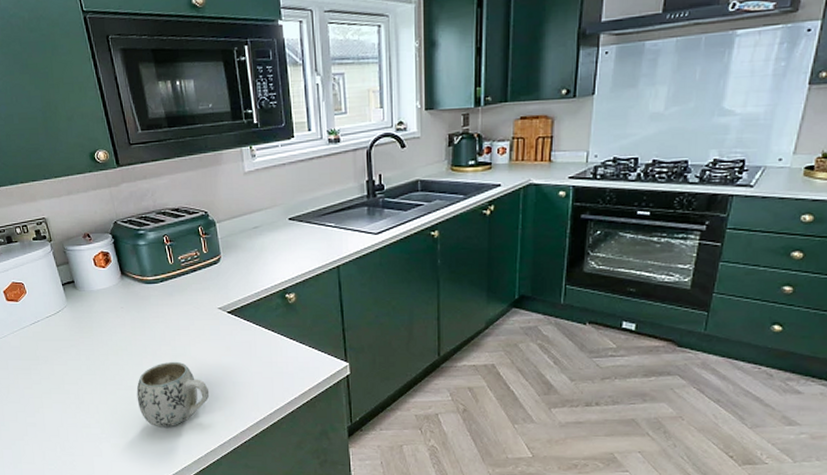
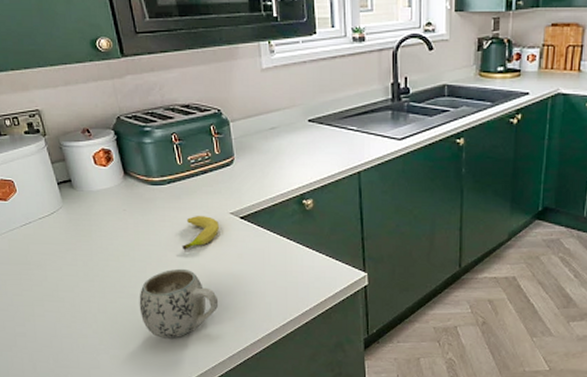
fruit: none [174,312,208,343] -> present [182,216,219,250]

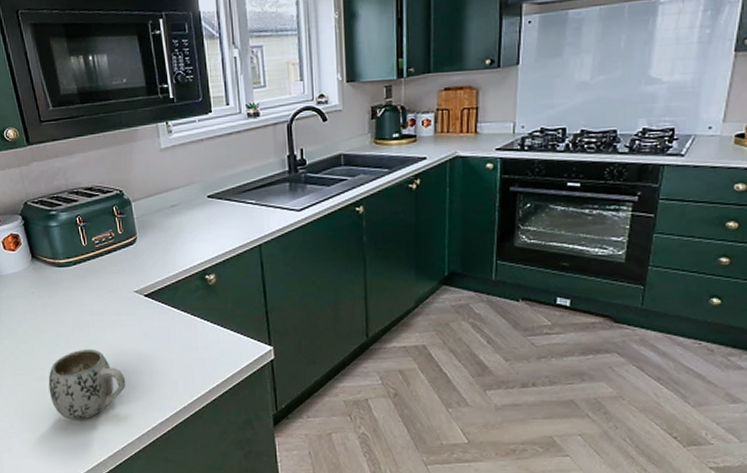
fruit: present [182,216,219,250] -> none [88,295,124,330]

